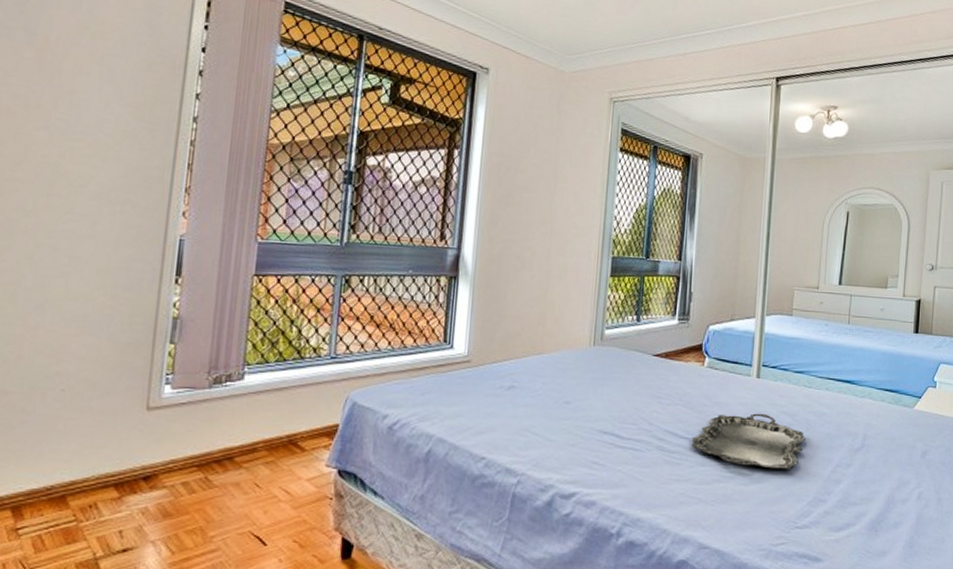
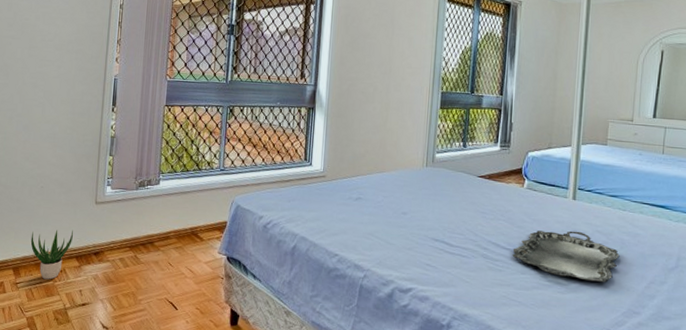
potted plant: none [41,447,111,520] -> present [30,229,73,280]

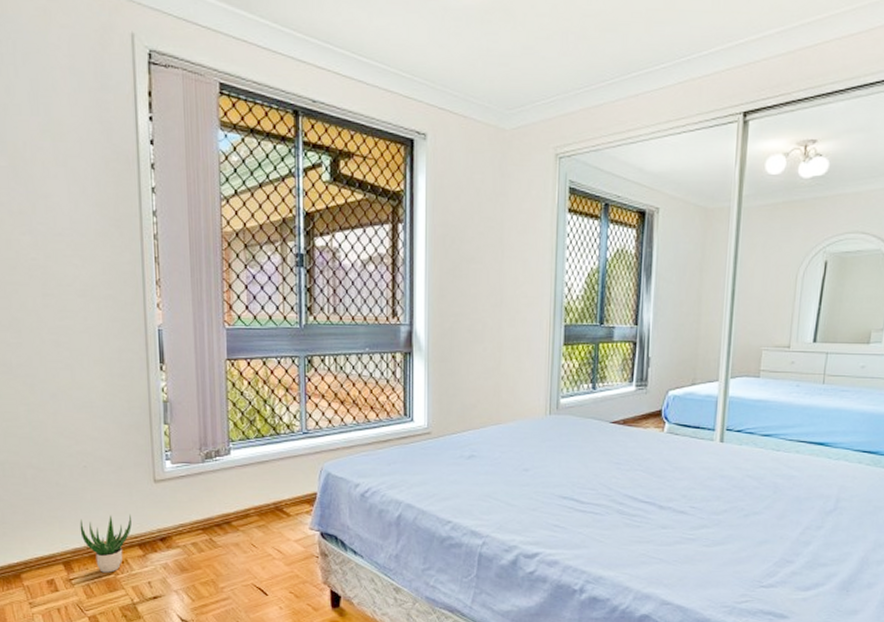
serving tray: present [512,230,620,283] -> none [651,477,773,532]

